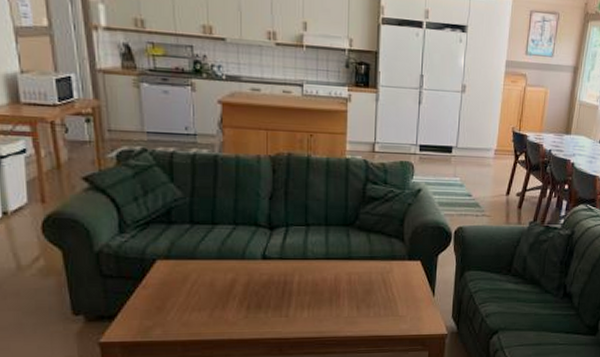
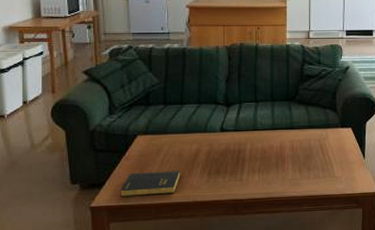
book: none [137,303,213,331] -> present [120,170,181,197]

